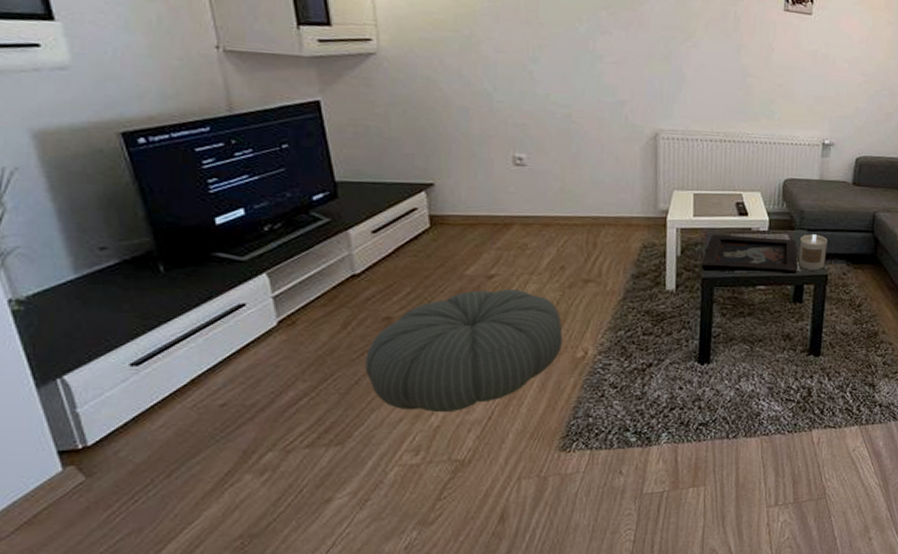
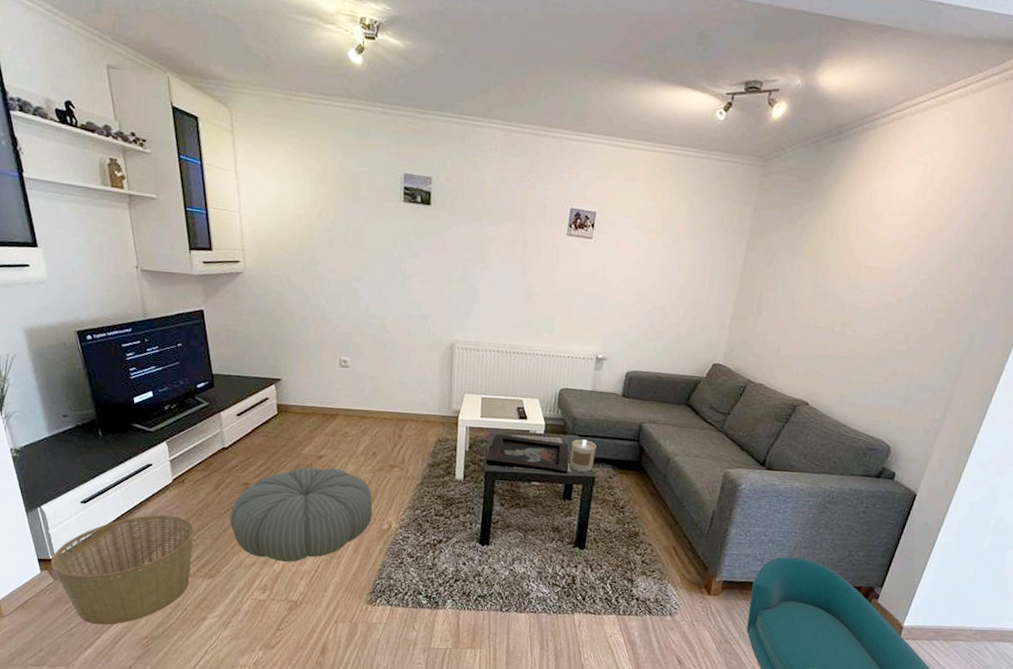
basket: none [81,369,312,531] -> present [51,514,194,625]

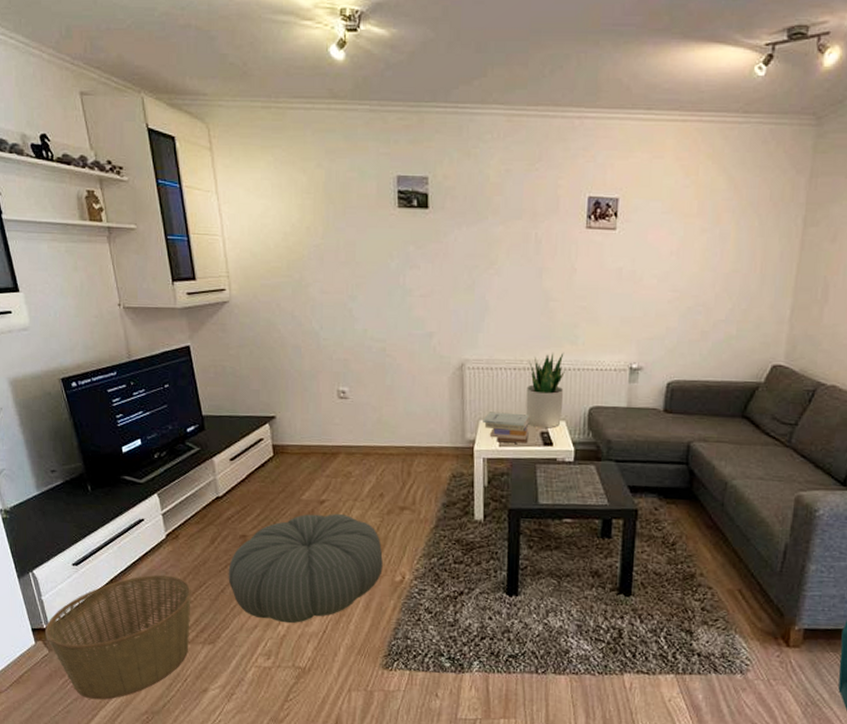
books: none [467,387,509,416] -> present [483,412,530,444]
decorative tray: present [485,434,569,474] -> none [507,465,606,507]
planter: none [505,340,542,405] -> present [525,352,565,428]
candle: present [569,439,597,472] -> none [606,465,637,504]

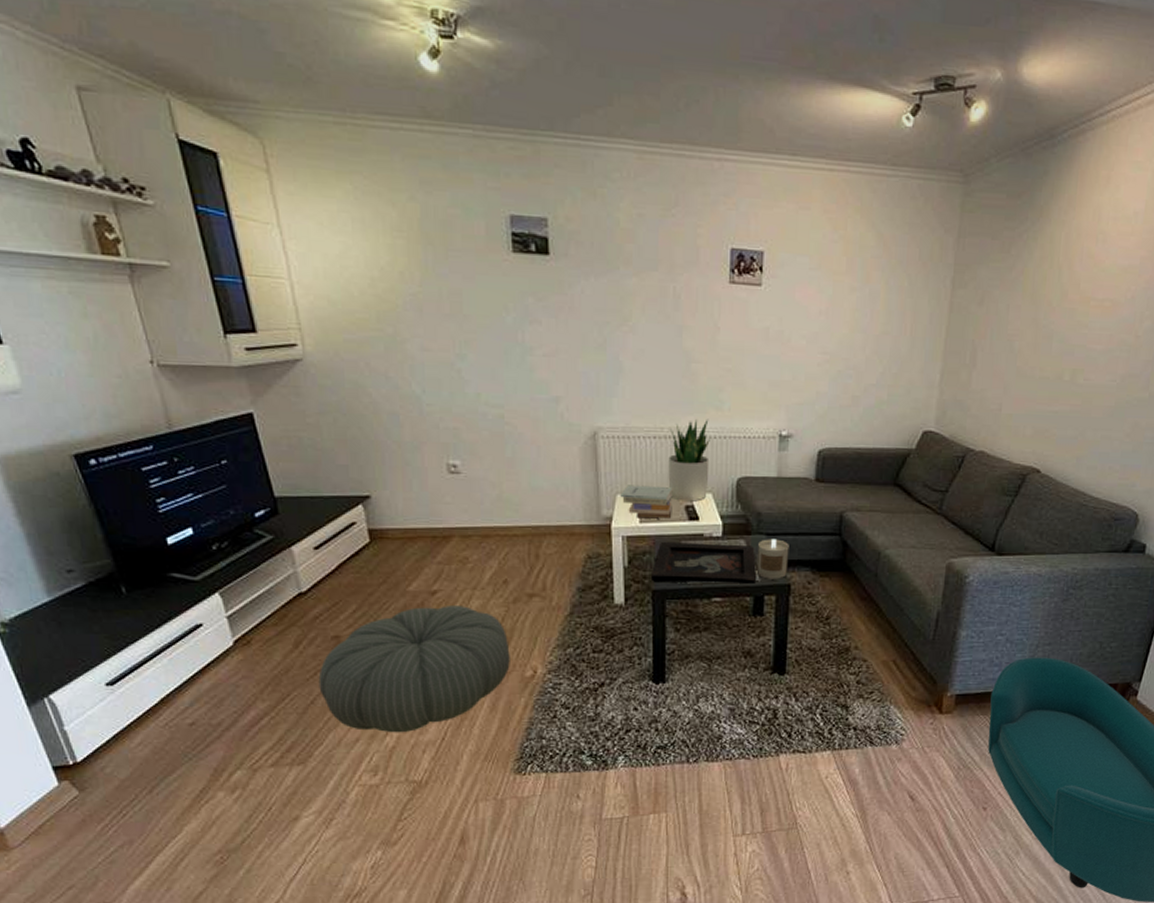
basket: present [45,574,191,700] -> none [72,689,273,844]
decorative tray: none [507,465,606,507] -> present [650,542,757,584]
candle: none [606,465,637,504] -> present [757,539,789,579]

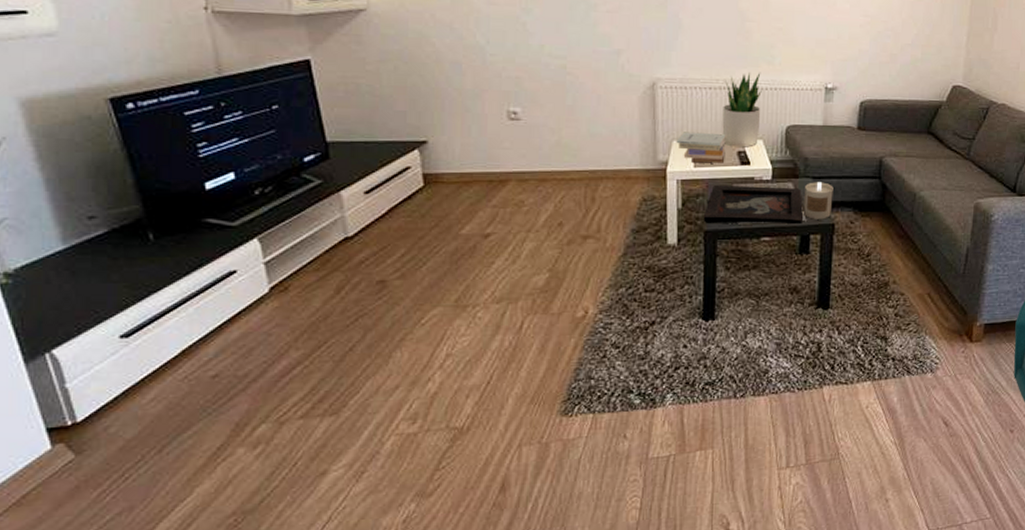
pouf: present [318,606,510,733] -> none [359,248,562,379]

